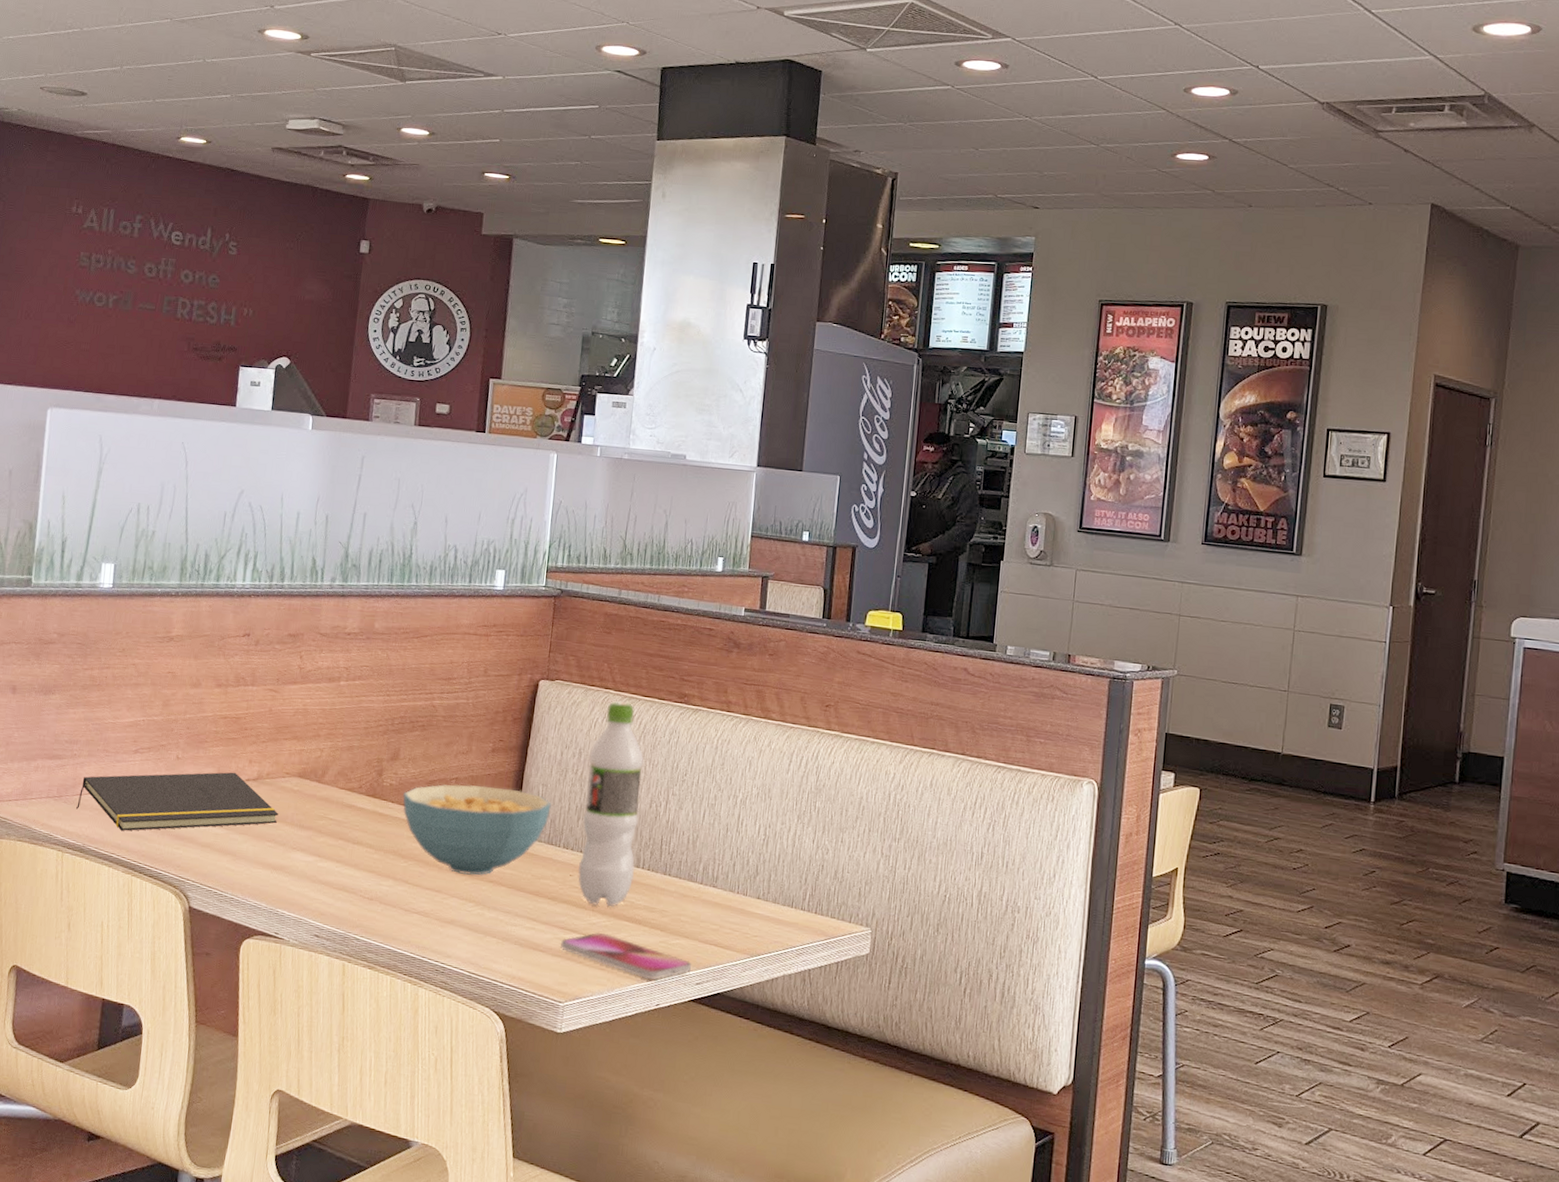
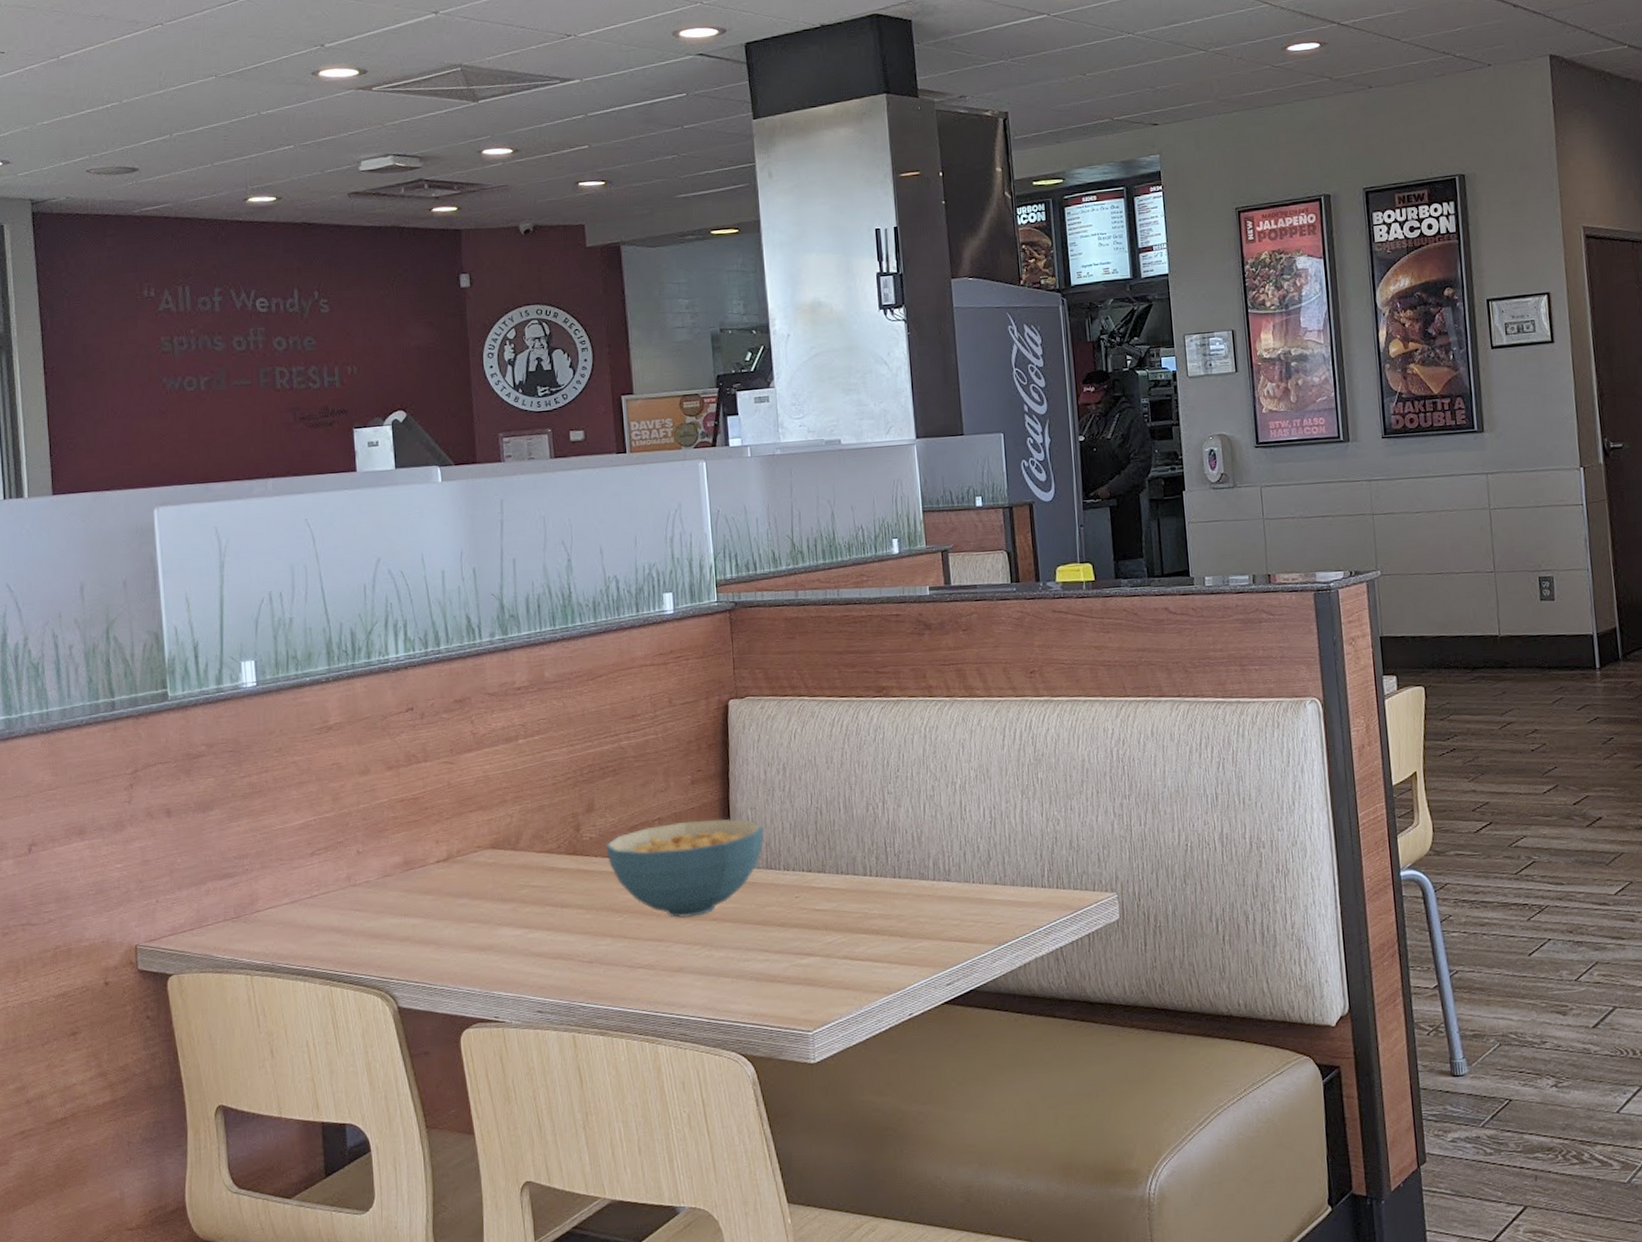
notepad: present [76,772,279,831] -> none [258,856,478,941]
smartphone: present [561,932,692,980] -> none [799,950,940,989]
pop: present [577,701,645,908] -> none [793,705,863,924]

